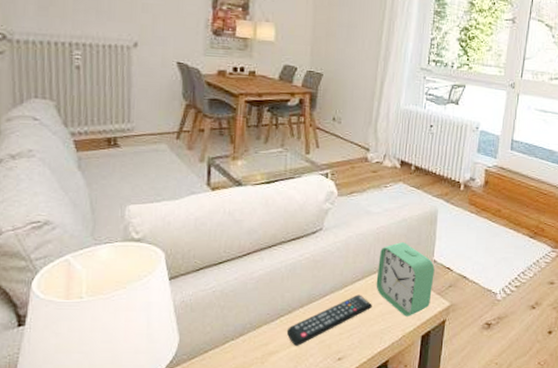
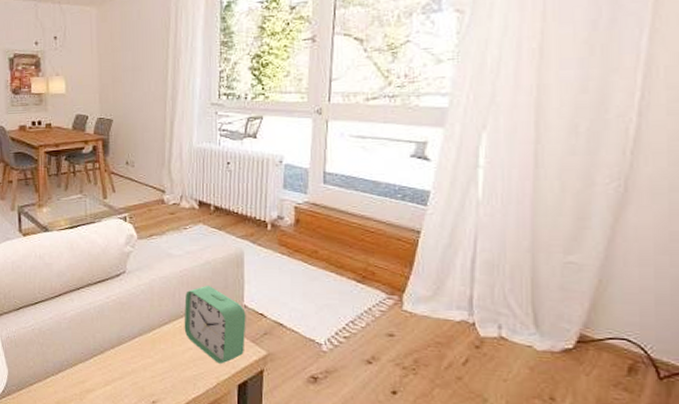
remote control: present [286,294,372,346] -> none [100,338,182,386]

